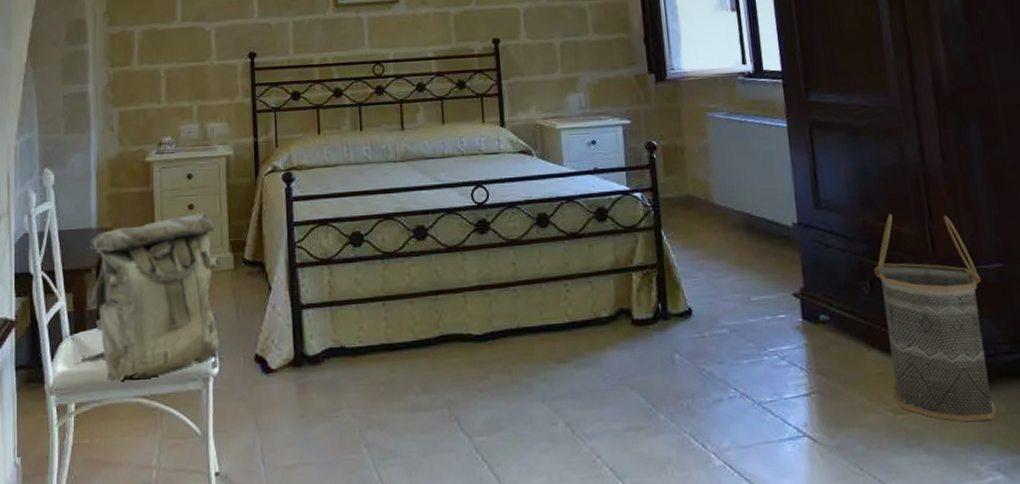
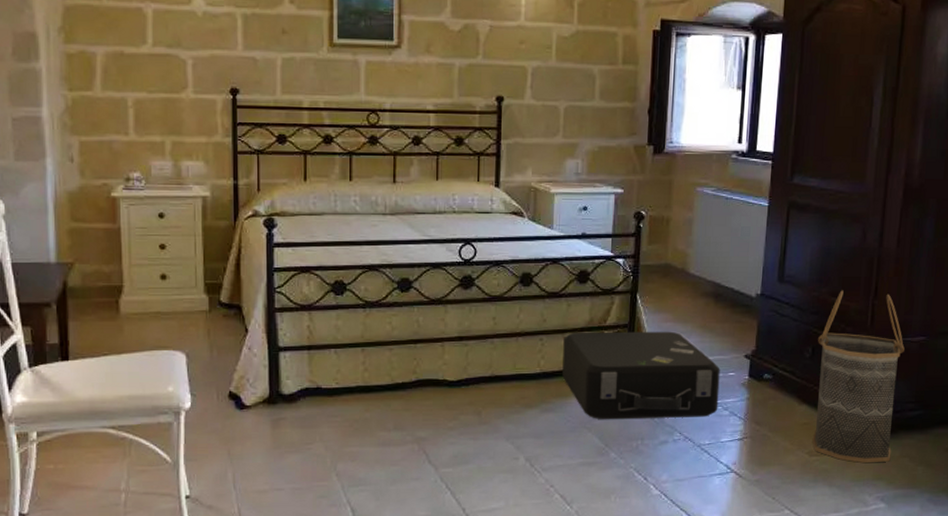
backpack: present [75,212,222,382] -> none [35,252,196,413]
suitcase: none [589,269,774,374] -> present [562,331,720,419]

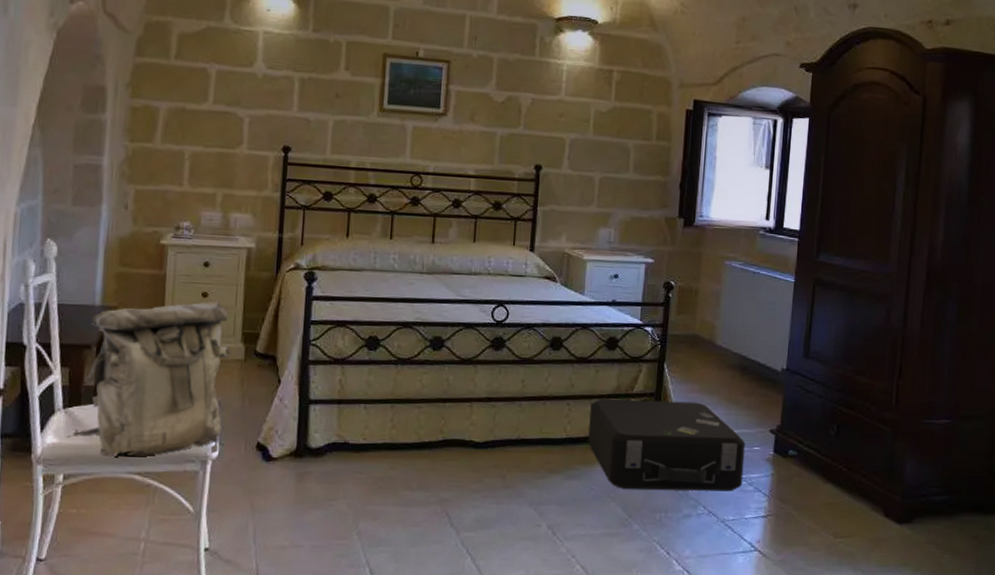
backpack: none [35,252,196,413] -> present [66,301,232,458]
basket: present [812,290,905,464] -> none [836,369,929,548]

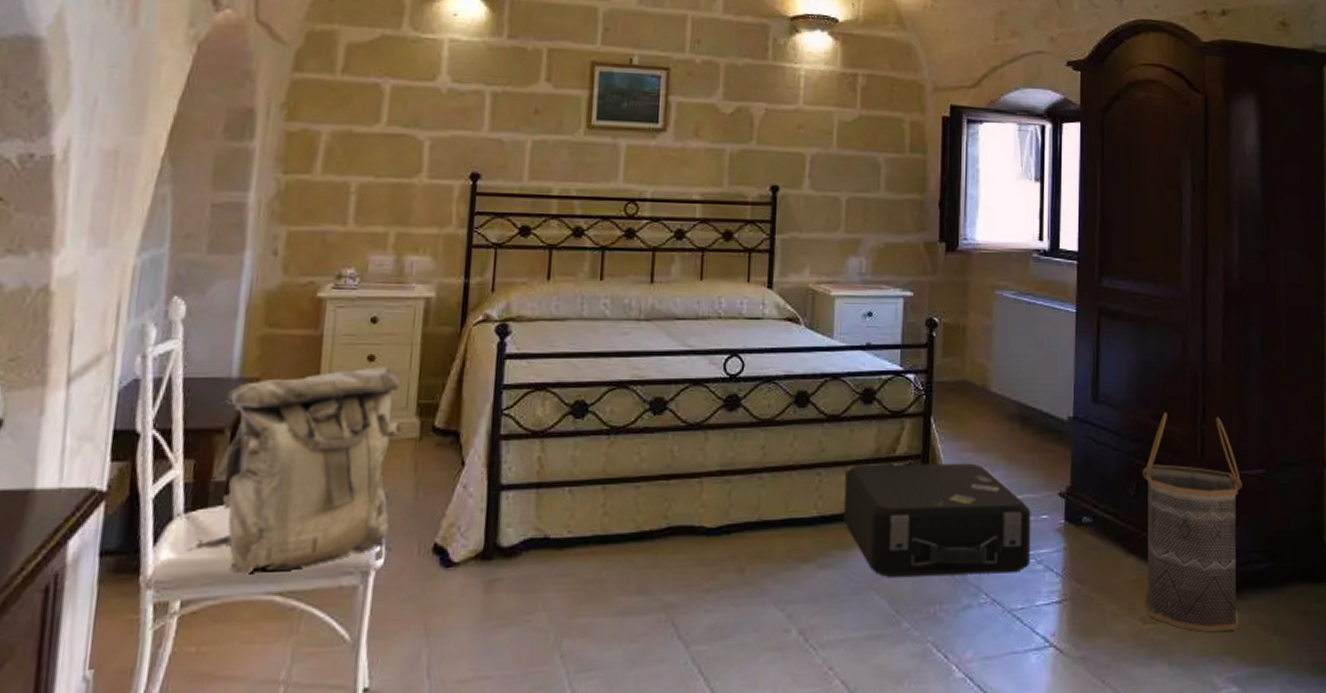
basket: none [836,369,929,548] -> present [1142,412,1242,633]

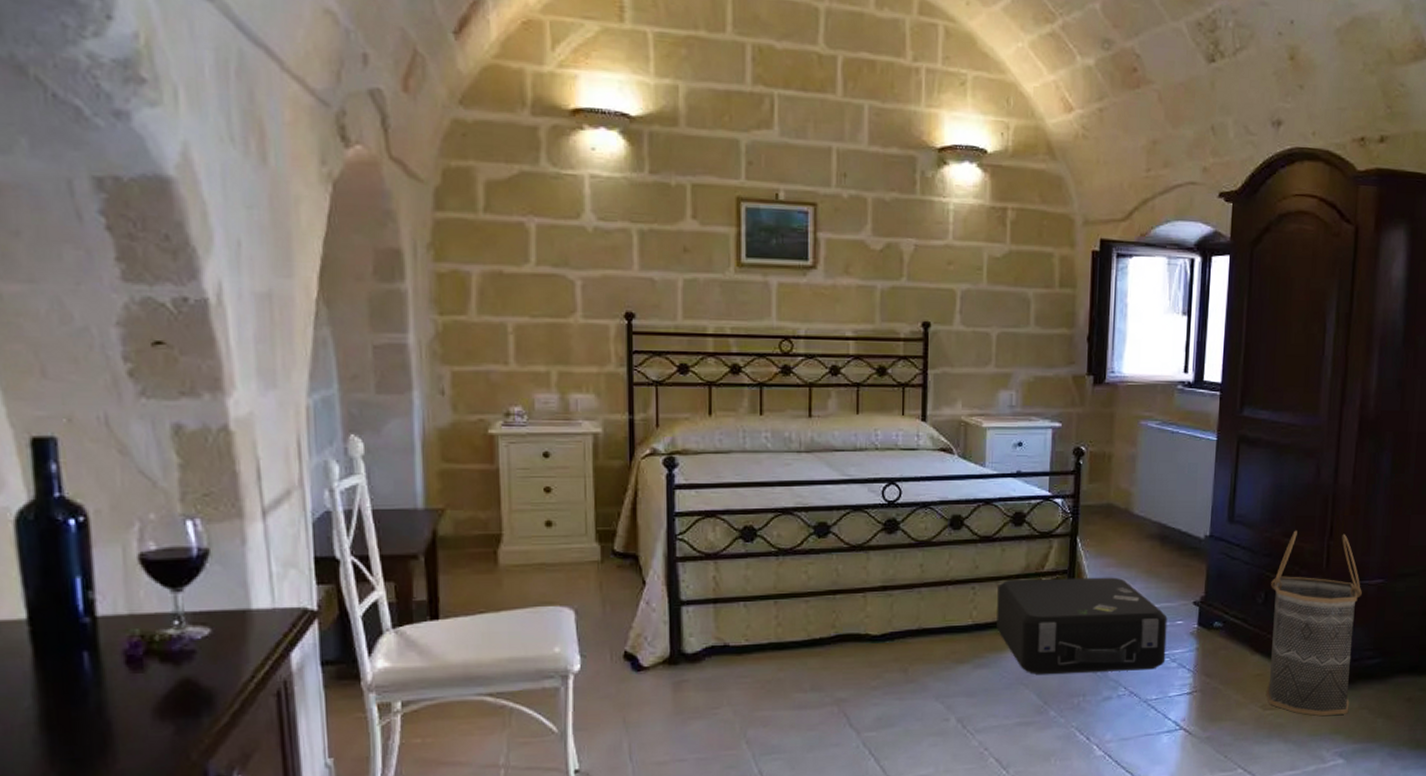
backpack: present [186,365,404,574] -> none [399,496,586,679]

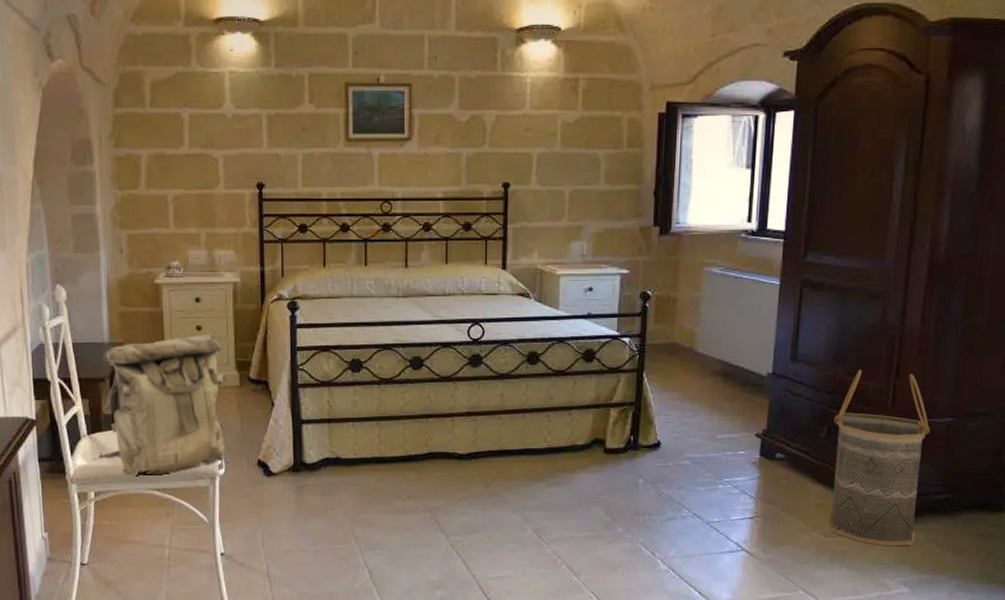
backpack: none [399,496,586,679] -> present [93,333,228,477]
suitcase: present [997,577,1168,674] -> none [569,409,730,495]

